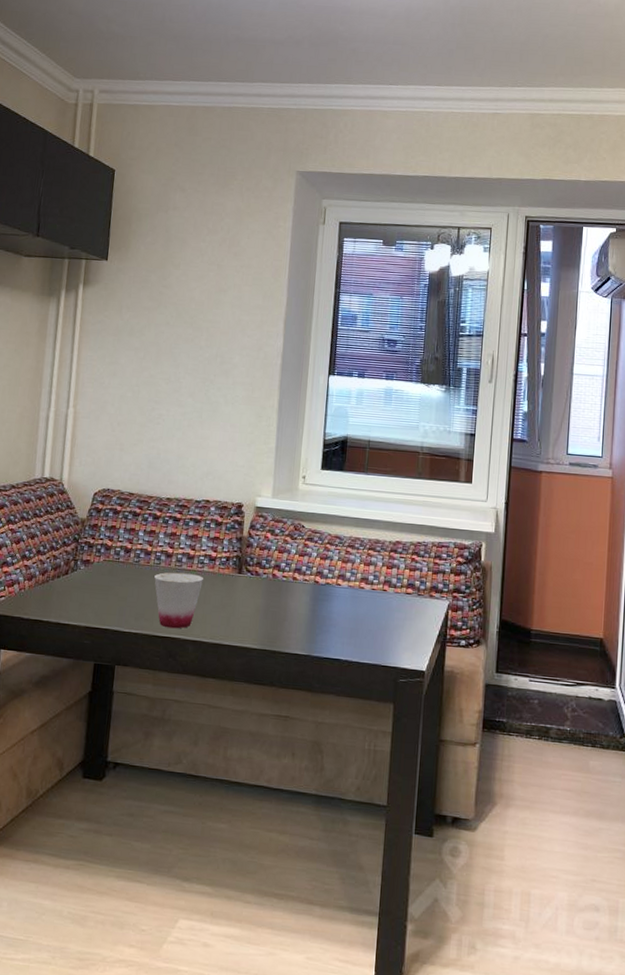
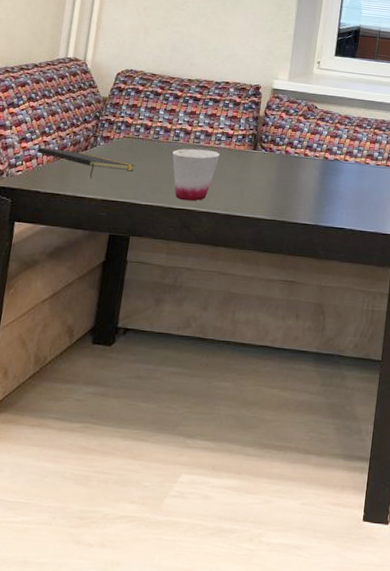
notepad: none [18,572,116,603] -> present [37,147,135,178]

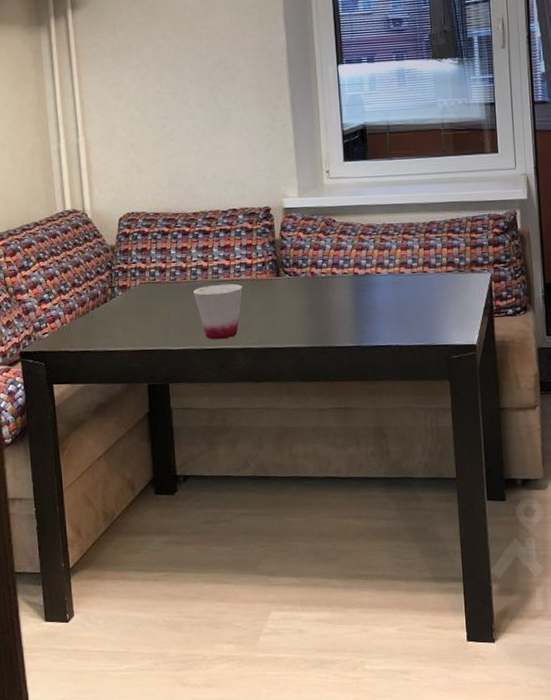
notepad: present [37,147,135,178] -> none [58,305,158,330]

